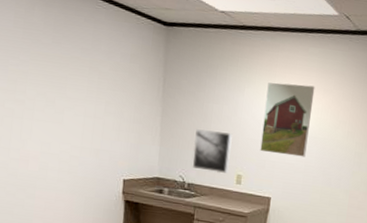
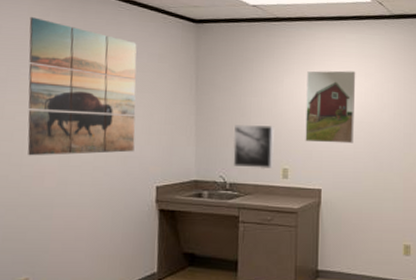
wall art: none [15,10,112,146] -> present [27,17,137,156]

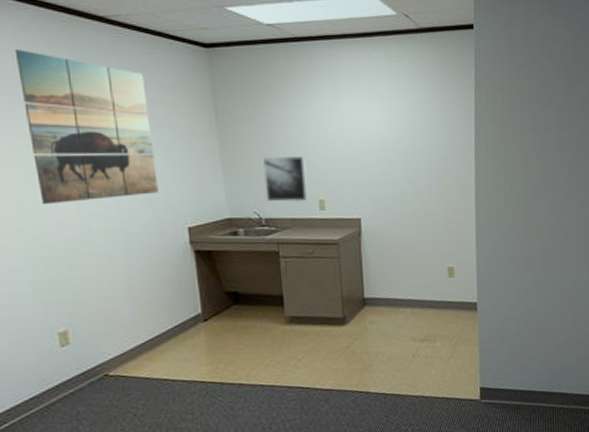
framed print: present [305,70,356,144] -> none [334,93,390,171]

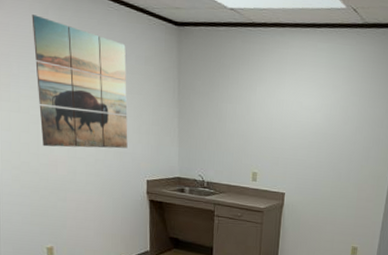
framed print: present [263,156,310,202] -> none [210,129,247,172]

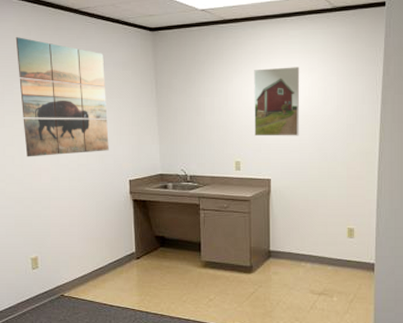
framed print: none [273,80,324,153] -> present [254,67,300,137]

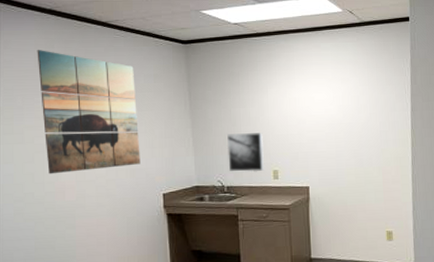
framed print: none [190,123,228,163] -> present [226,133,265,172]
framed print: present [254,67,300,137] -> none [288,77,335,145]

